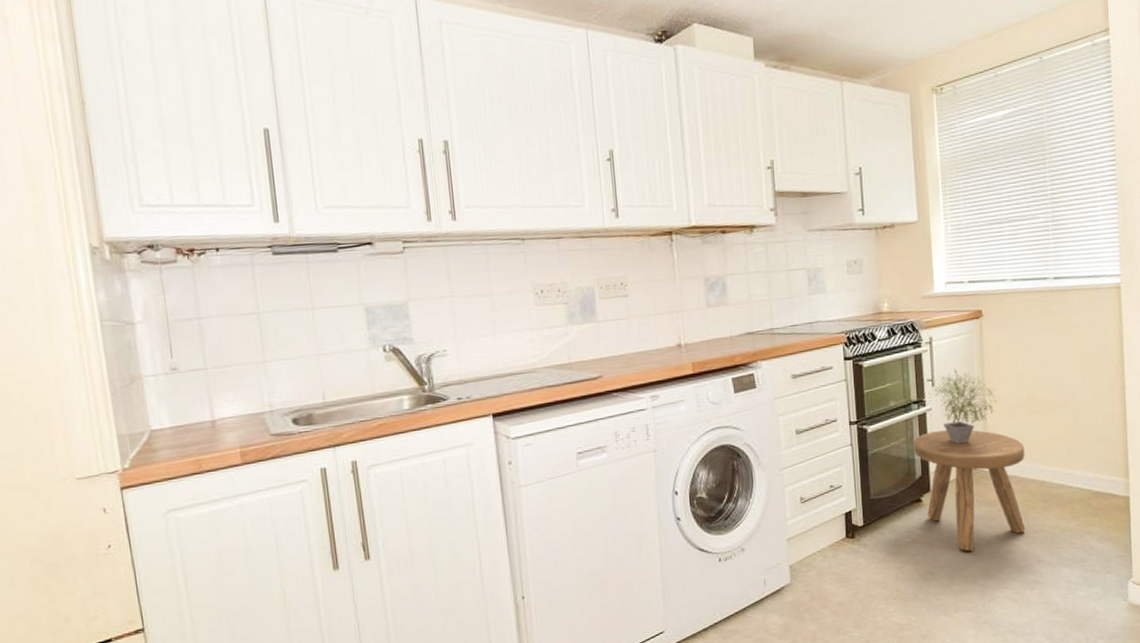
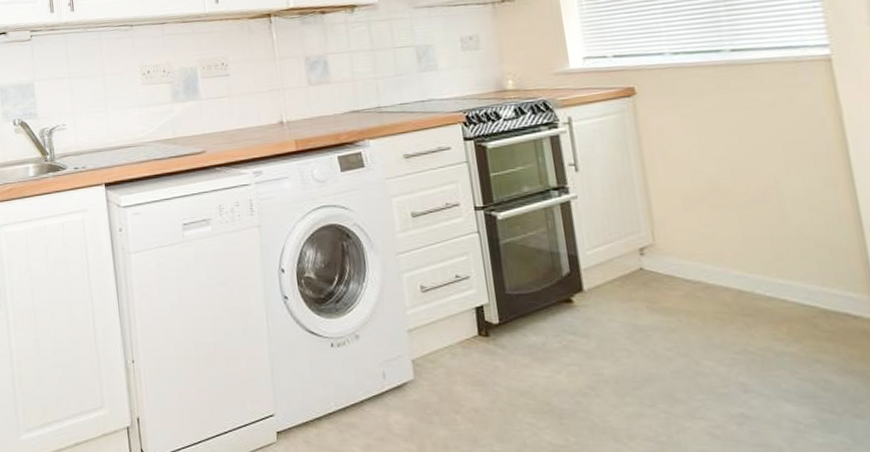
stool: present [913,430,1026,552] -> none [556,222,722,368]
potted plant: present [931,368,1001,444] -> none [575,152,668,238]

